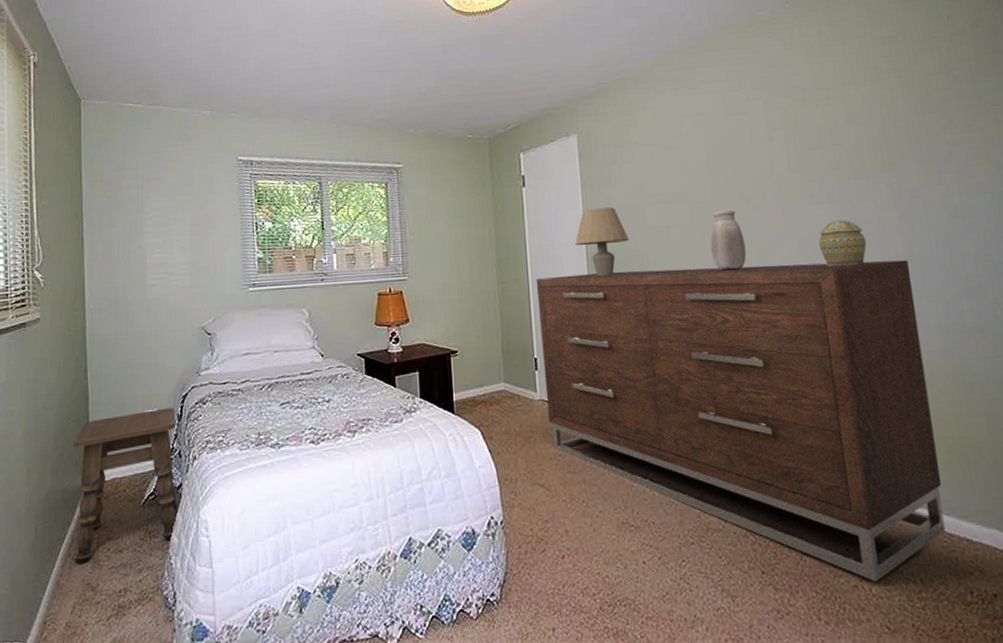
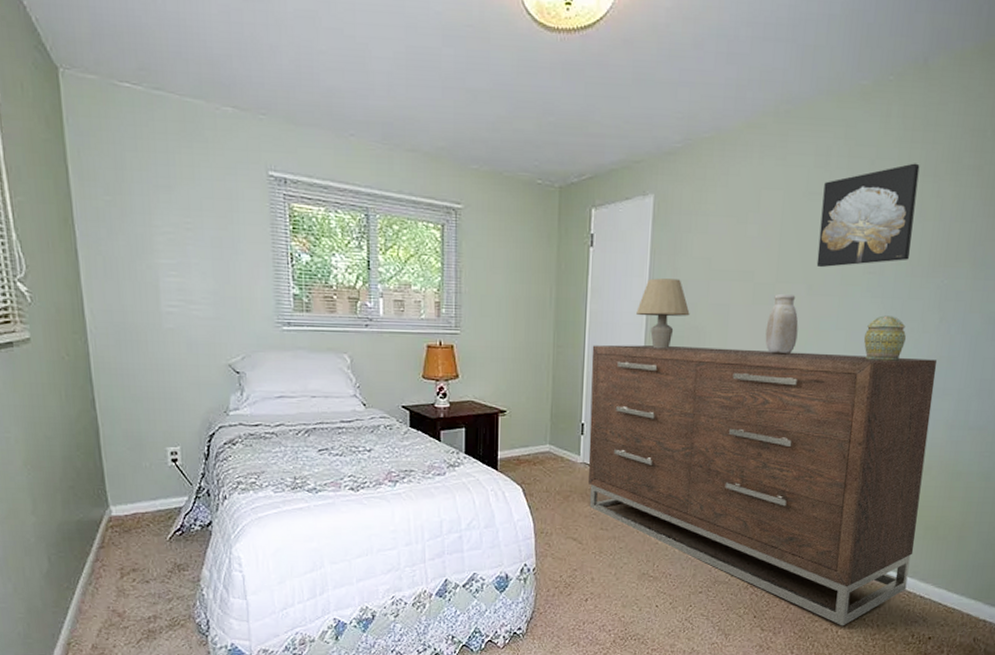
side table: present [73,408,178,564] -> none [85,446,208,592]
wall art: none [742,74,848,181] -> present [816,163,920,268]

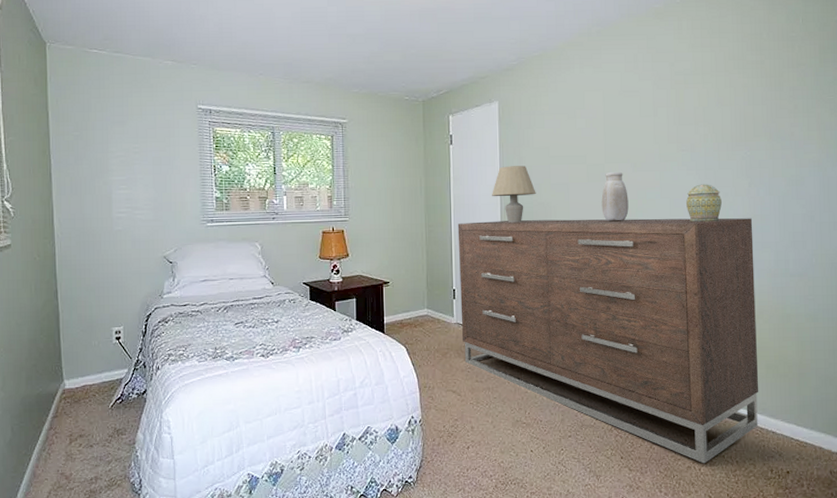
wall art: present [816,163,920,268] -> none [635,62,714,149]

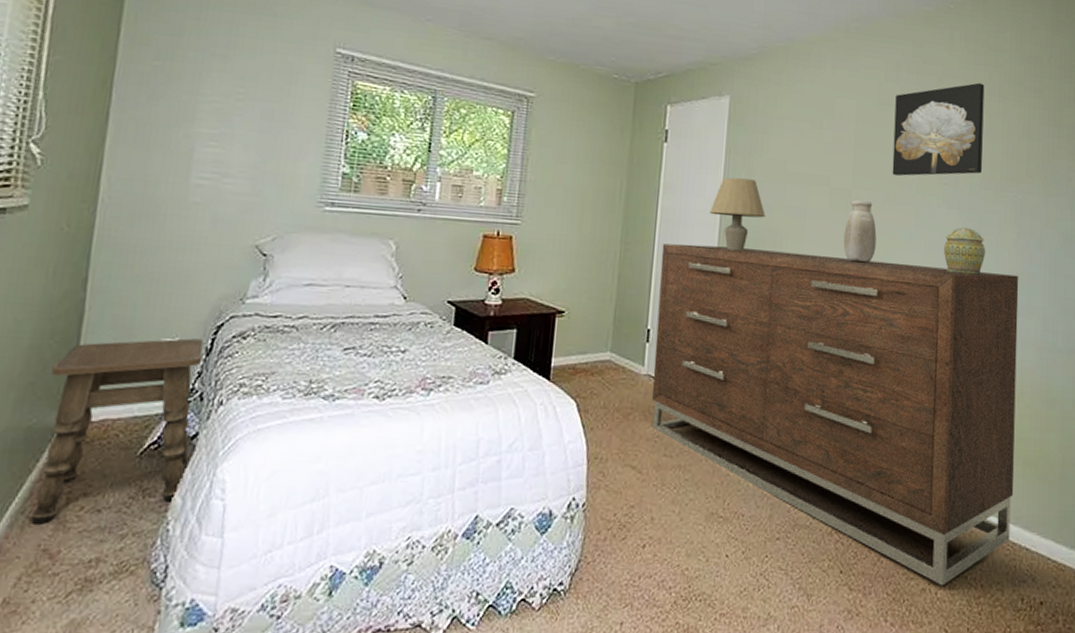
side table: none [46,326,143,457] -> present [31,338,204,524]
wall art: none [635,62,714,149] -> present [892,82,985,177]

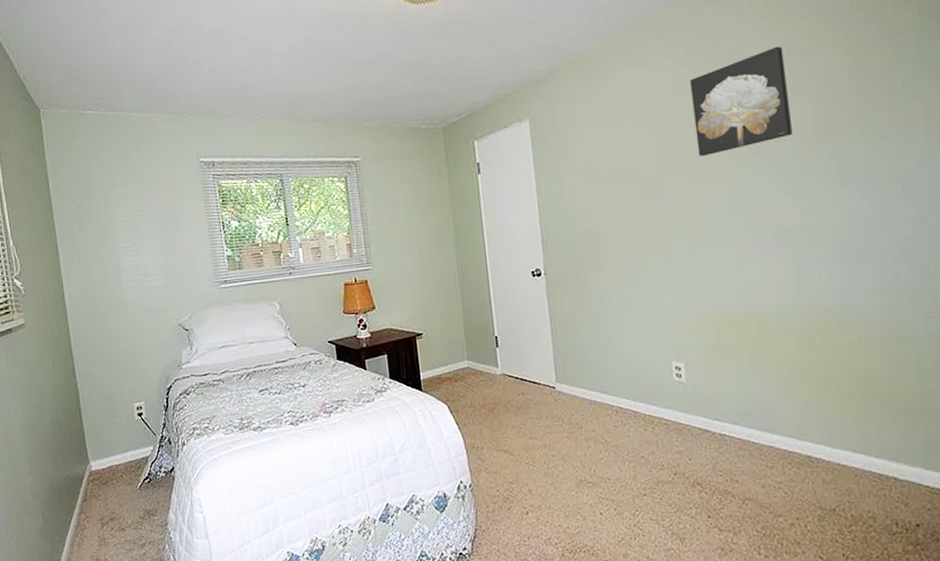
side table: present [31,338,204,524] -> none [69,399,173,543]
dresser: present [652,243,1019,586] -> none [494,226,875,520]
table lamp: present [710,177,766,251] -> none [530,189,582,257]
vase: present [843,199,877,263] -> none [659,185,694,245]
decorative box: present [943,227,985,276] -> none [763,190,809,238]

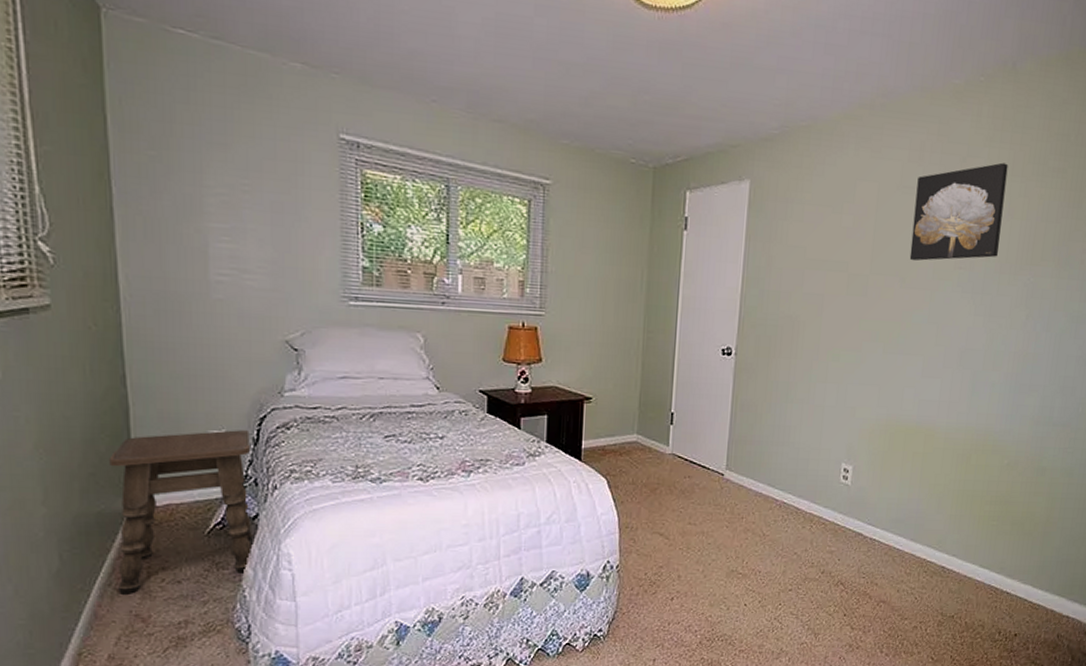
side table: none [69,399,173,543] -> present [109,430,253,594]

